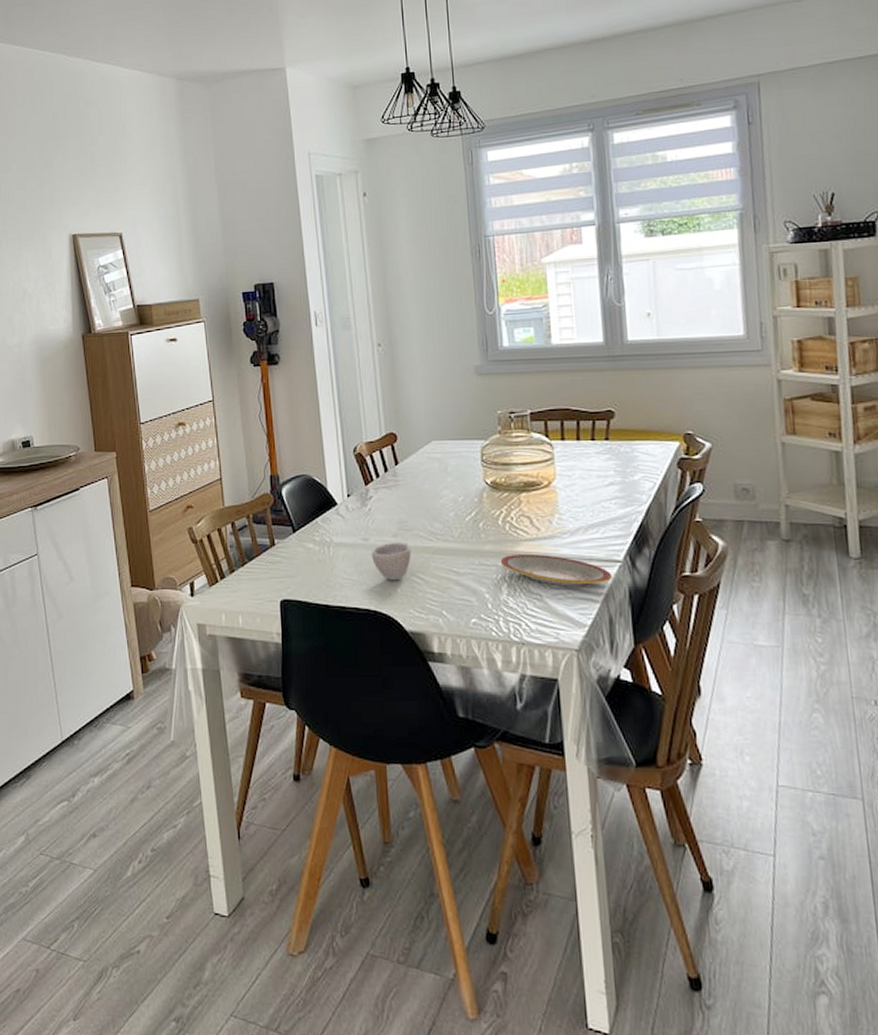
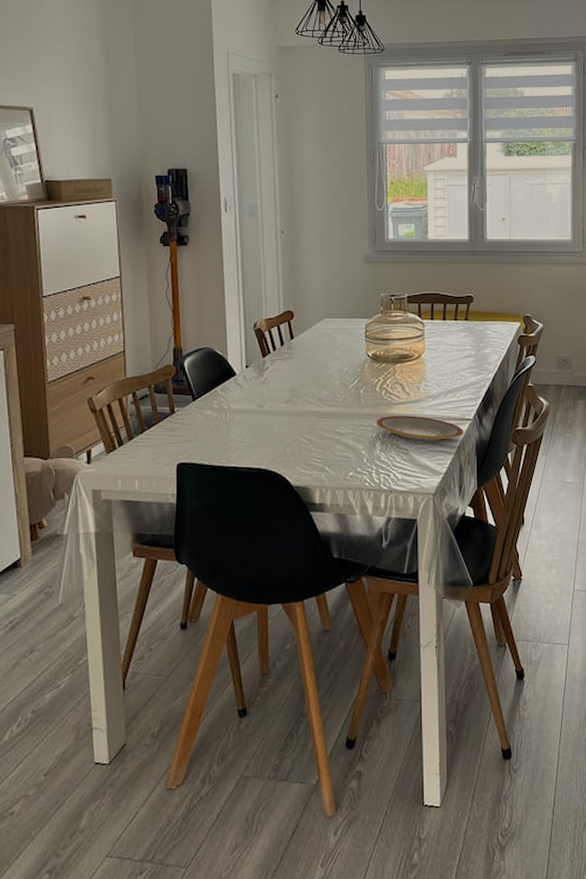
cup: present [371,541,411,581] -> none [264,407,300,442]

